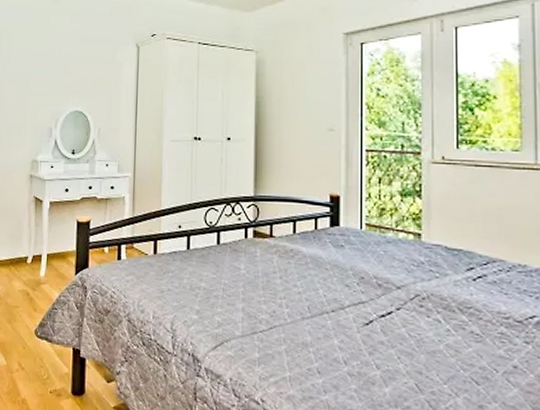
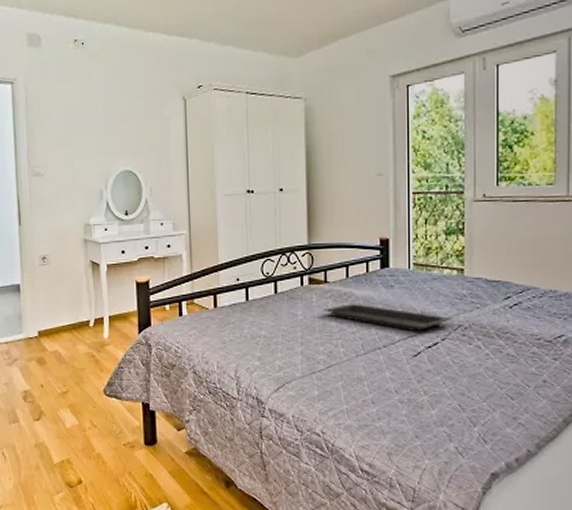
serving tray: none [267,261,408,297] -> present [323,304,452,331]

